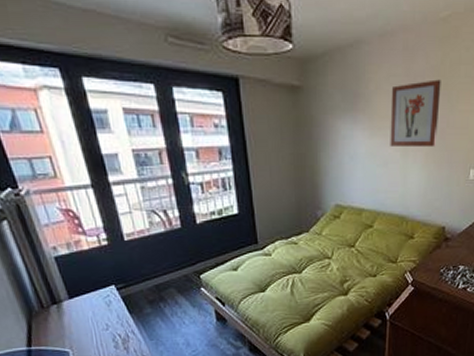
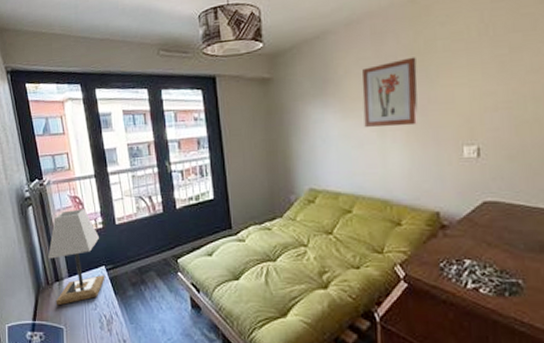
lamp: none [37,223,116,329] -> present [47,209,105,306]

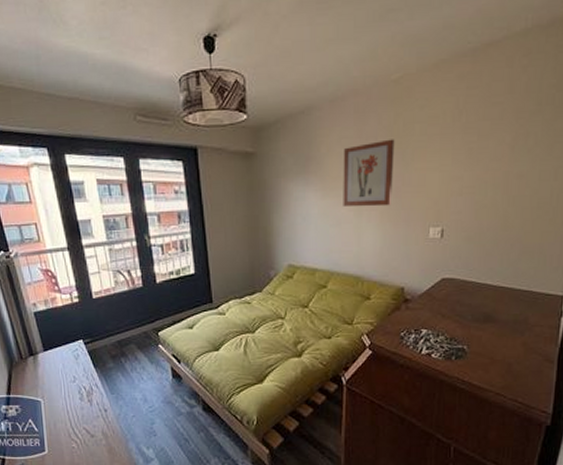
lamp: present [47,209,105,306] -> none [19,282,84,380]

